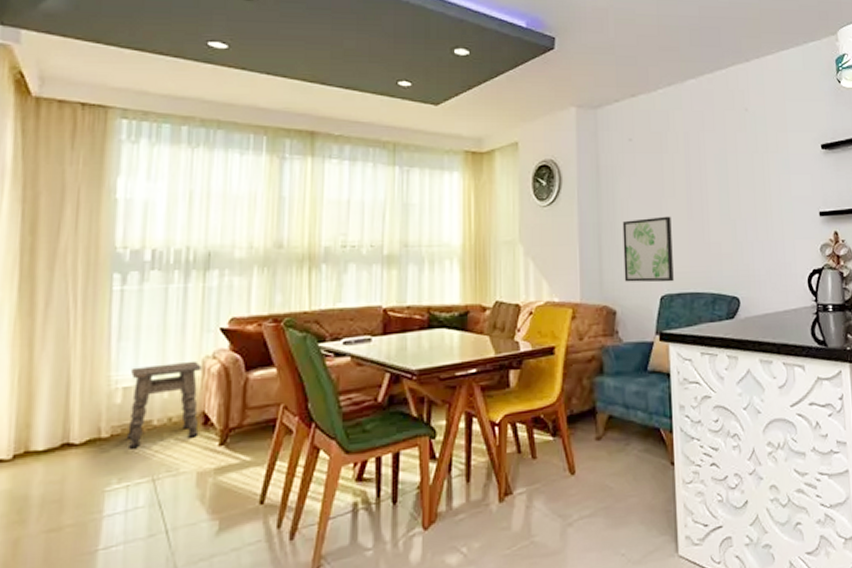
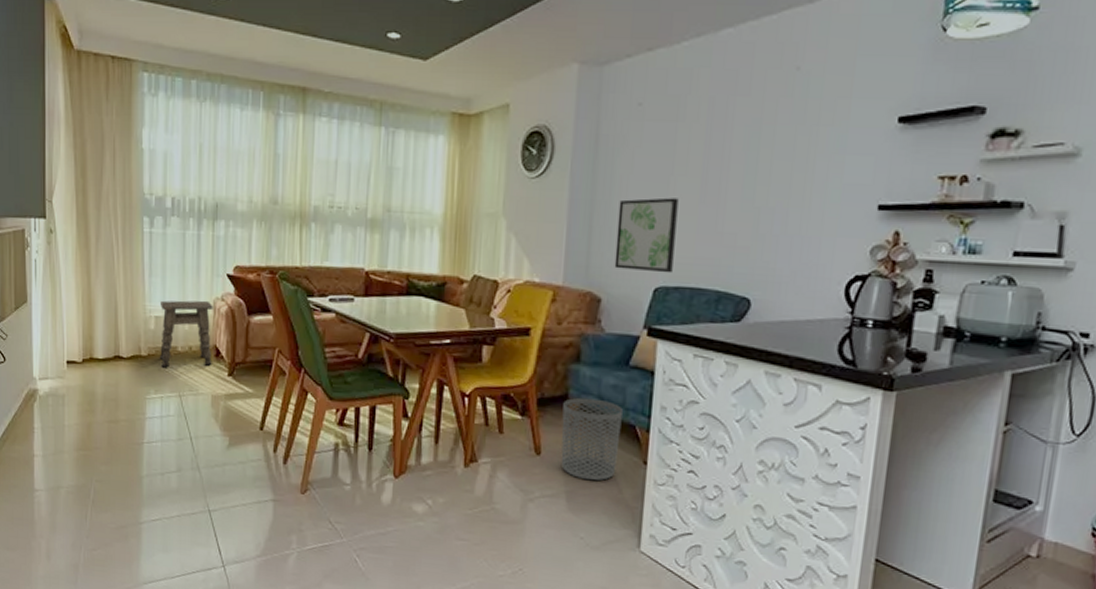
waste bin: none [592,407,648,492] -> present [561,397,623,481]

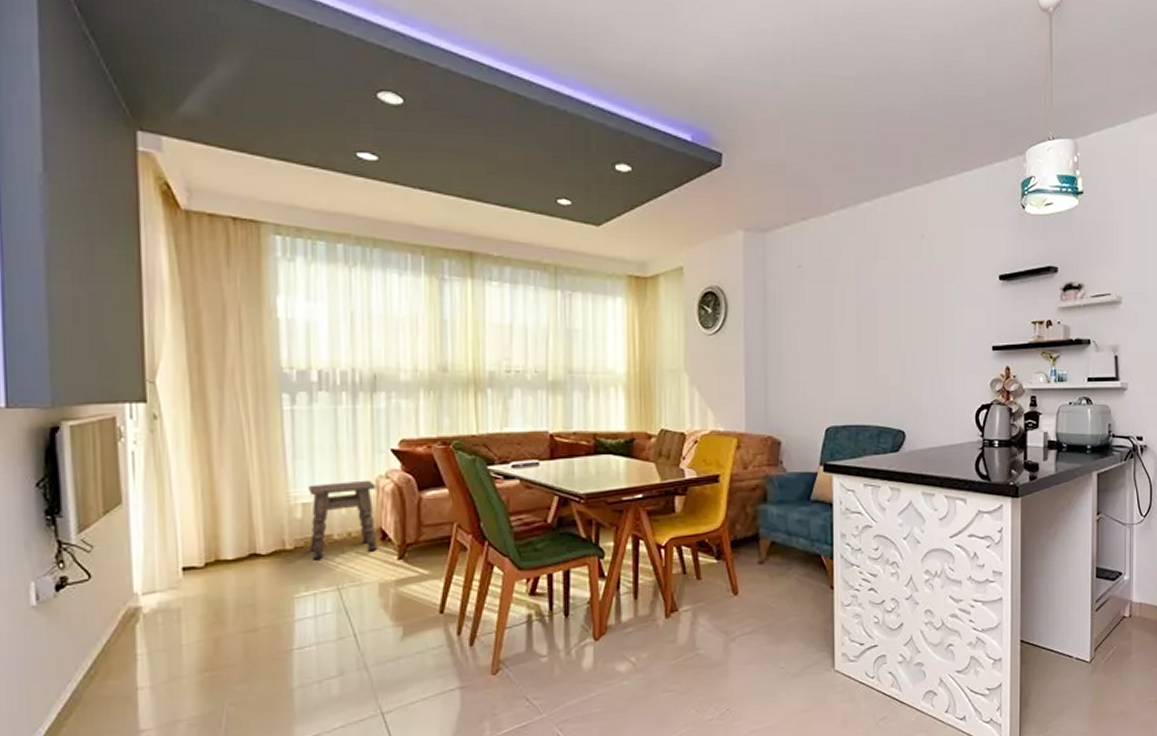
waste bin: present [561,397,623,481] -> none [755,534,808,612]
wall art: present [614,197,679,274] -> none [789,348,840,414]

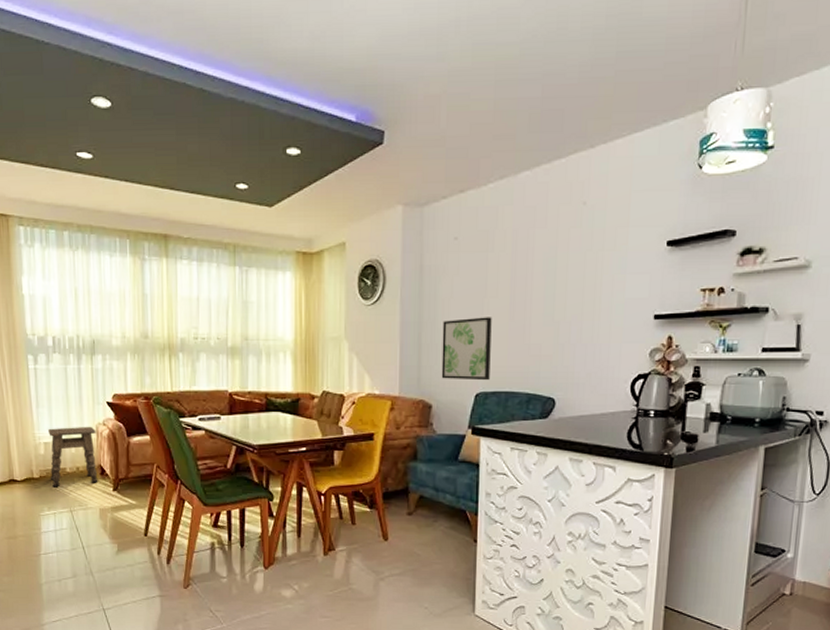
wall art: none [789,348,840,414] -> present [441,317,492,381]

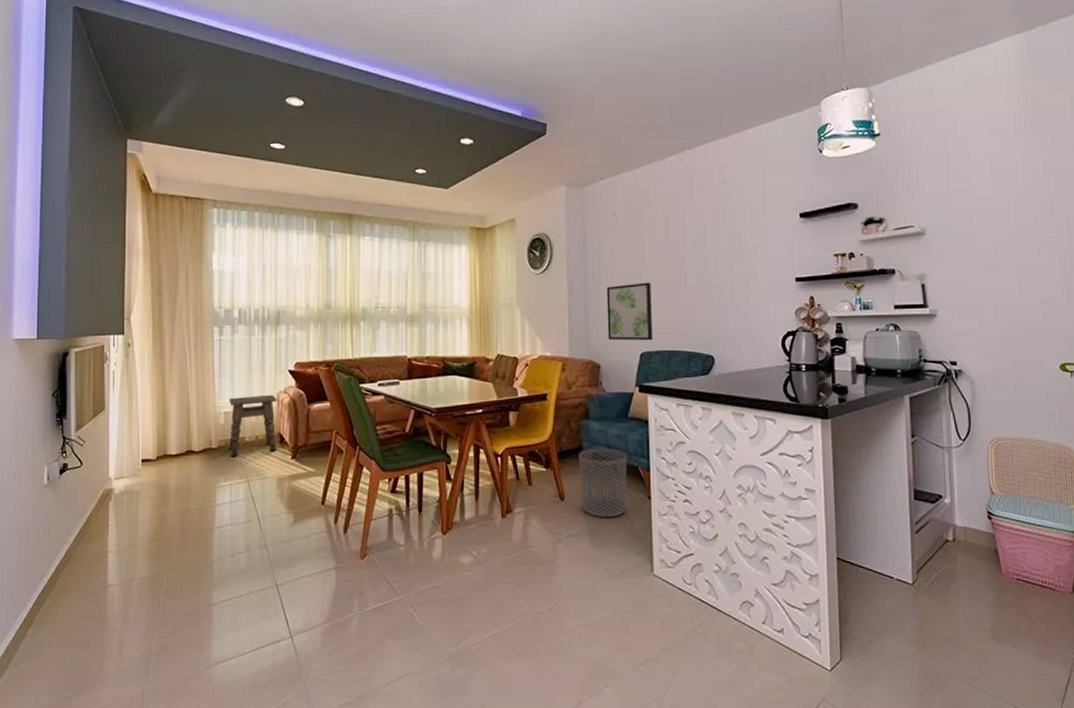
waste bin: none [404,490,454,559] -> present [579,447,627,518]

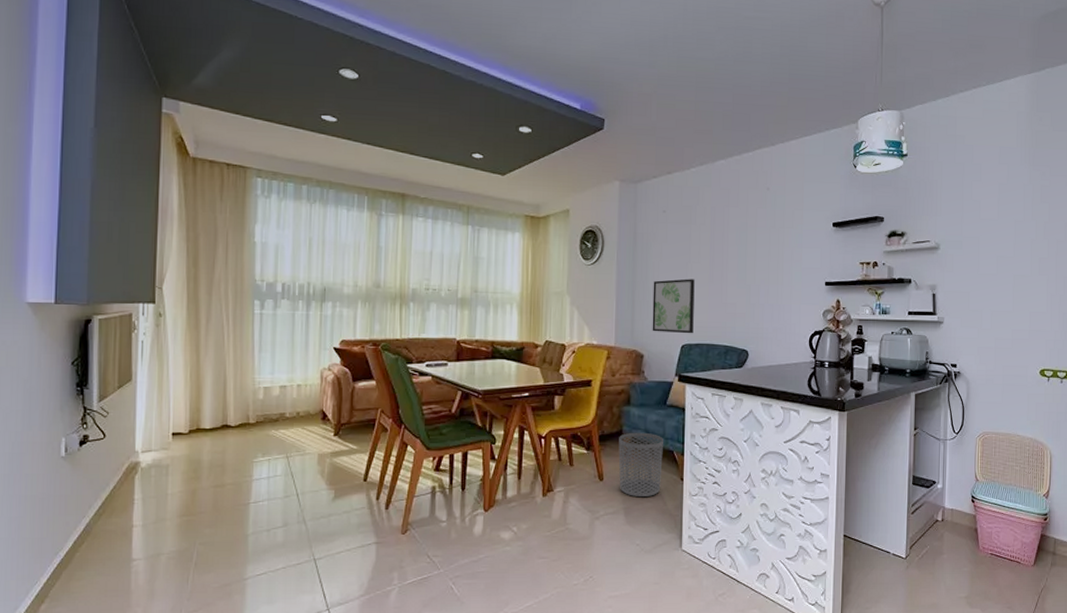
side table: present [229,394,277,457] -> none [268,371,320,433]

